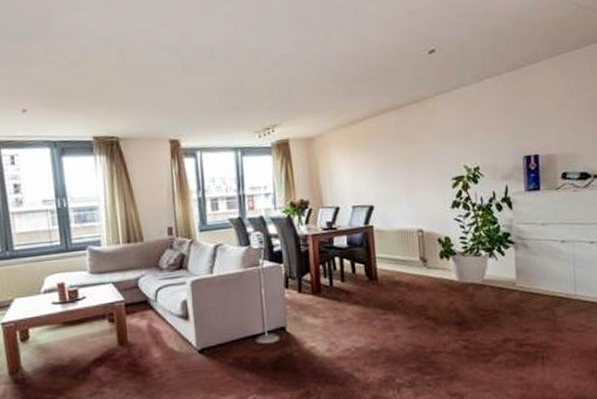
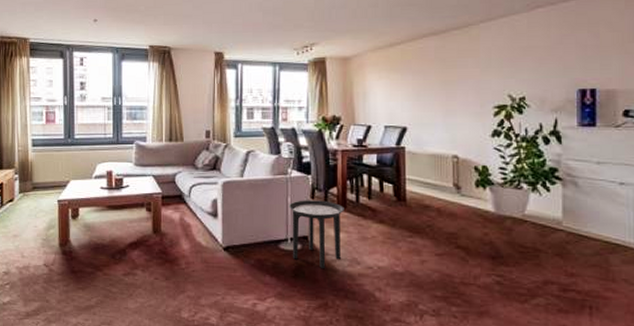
side table: none [263,288,319,357] -> present [289,200,344,268]

